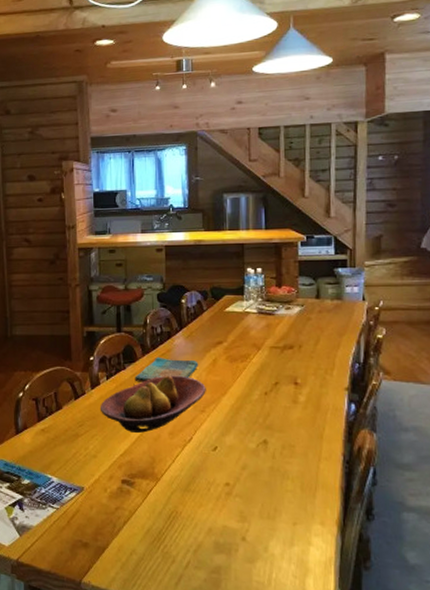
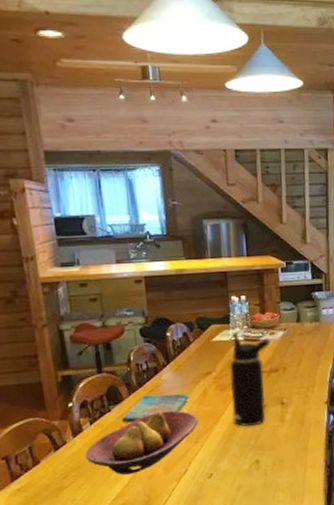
water bottle: none [240,303,287,404] -> present [229,331,271,427]

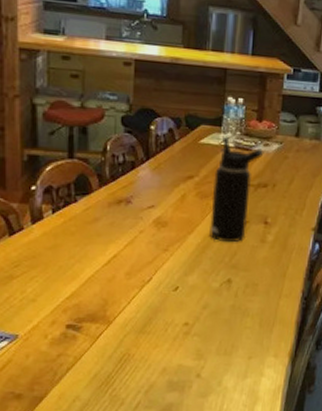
fruit bowl: present [85,410,198,475] -> none [42,210,171,273]
dish towel: present [122,393,189,423] -> none [88,189,165,218]

